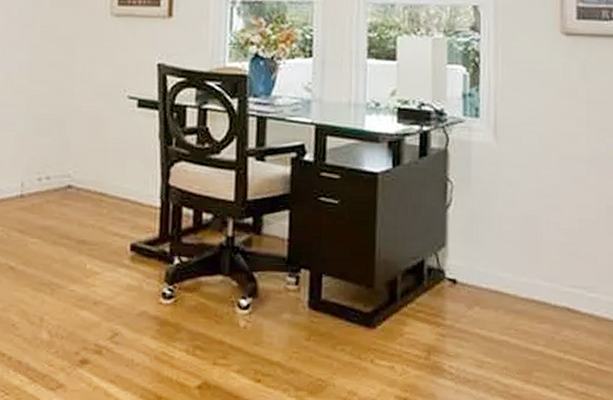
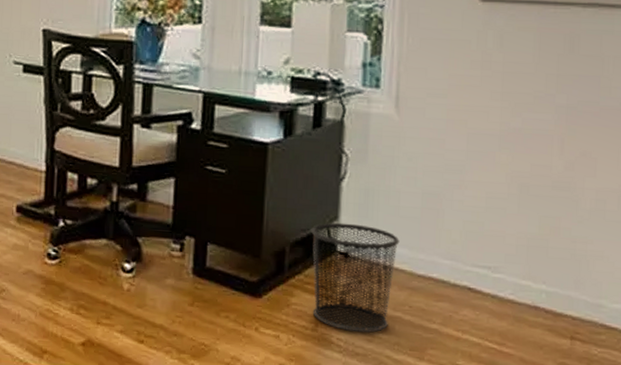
waste bin: none [421,249,503,359] -> present [311,222,400,333]

